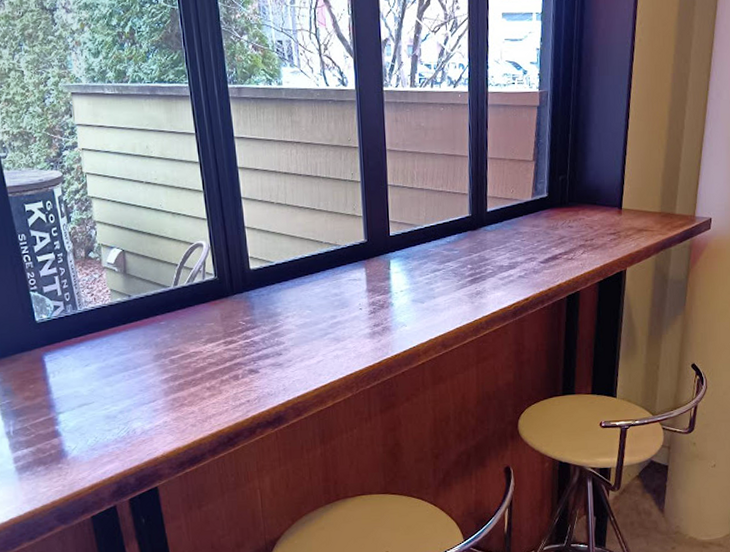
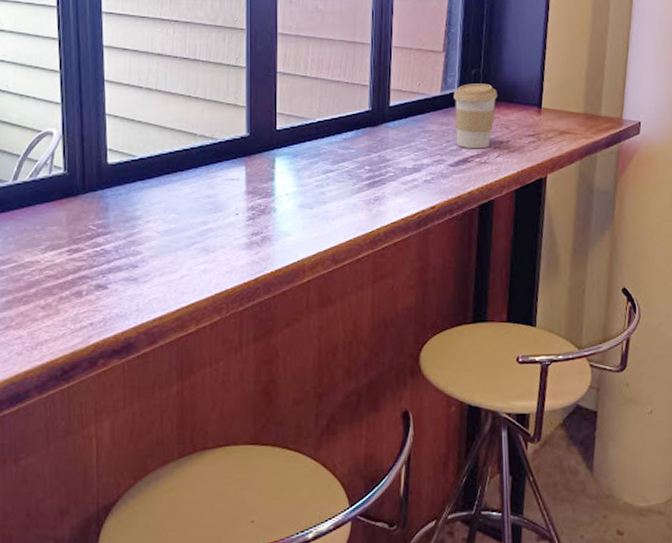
coffee cup: none [543,188,582,247] -> present [453,83,497,149]

